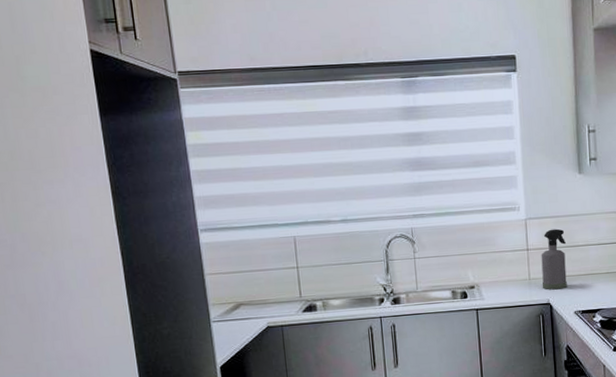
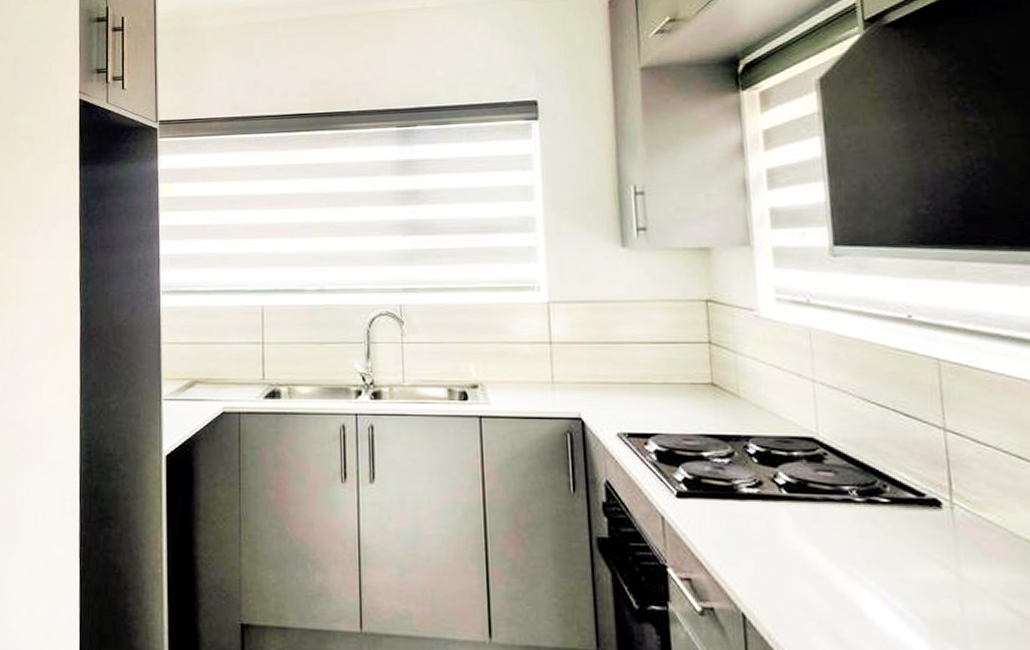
spray bottle: present [541,228,567,290] -> none [569,317,606,400]

